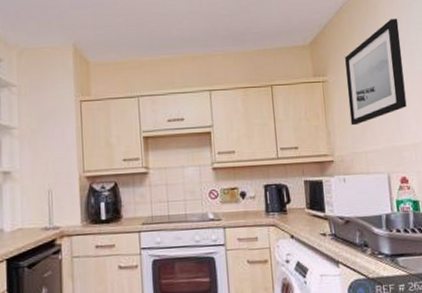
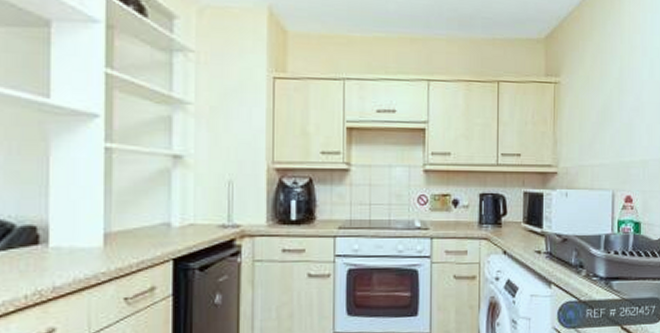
wall art: present [345,19,407,126] -> none [580,19,643,135]

